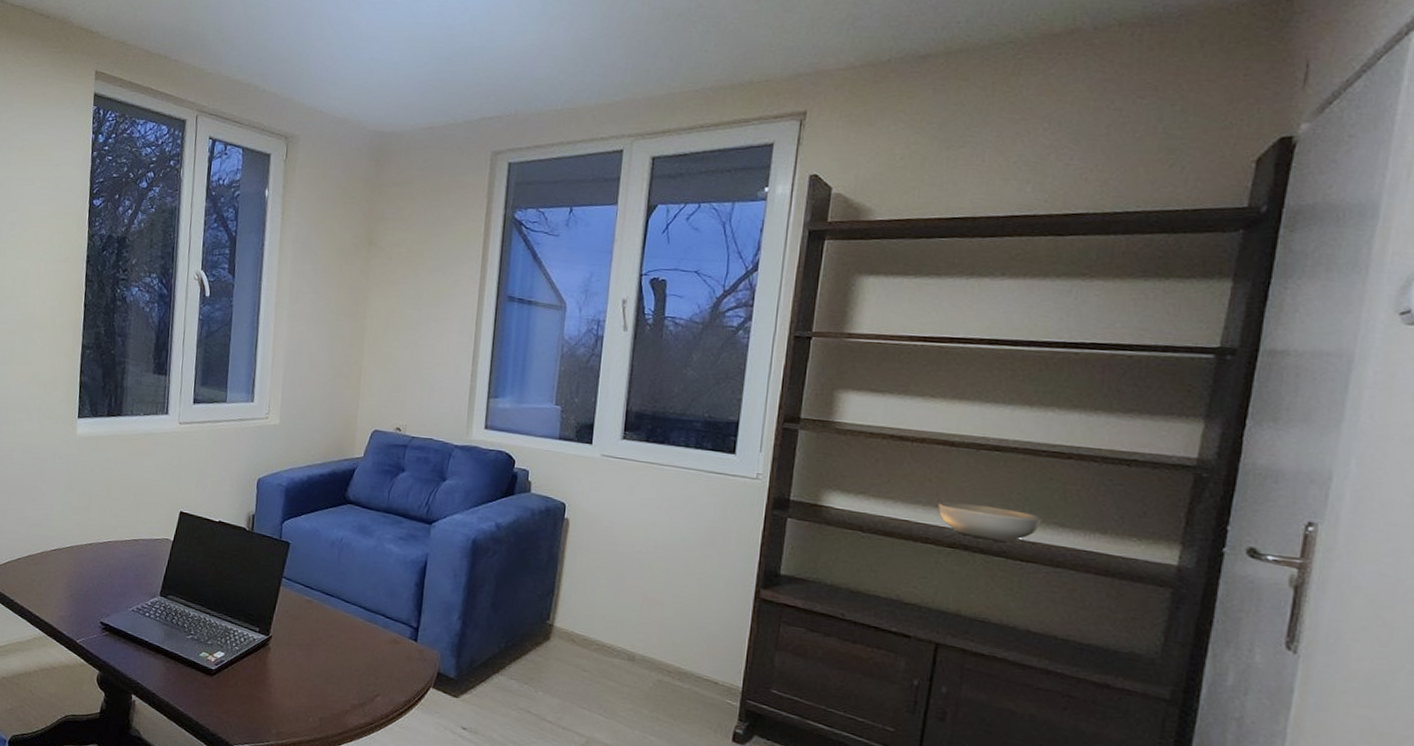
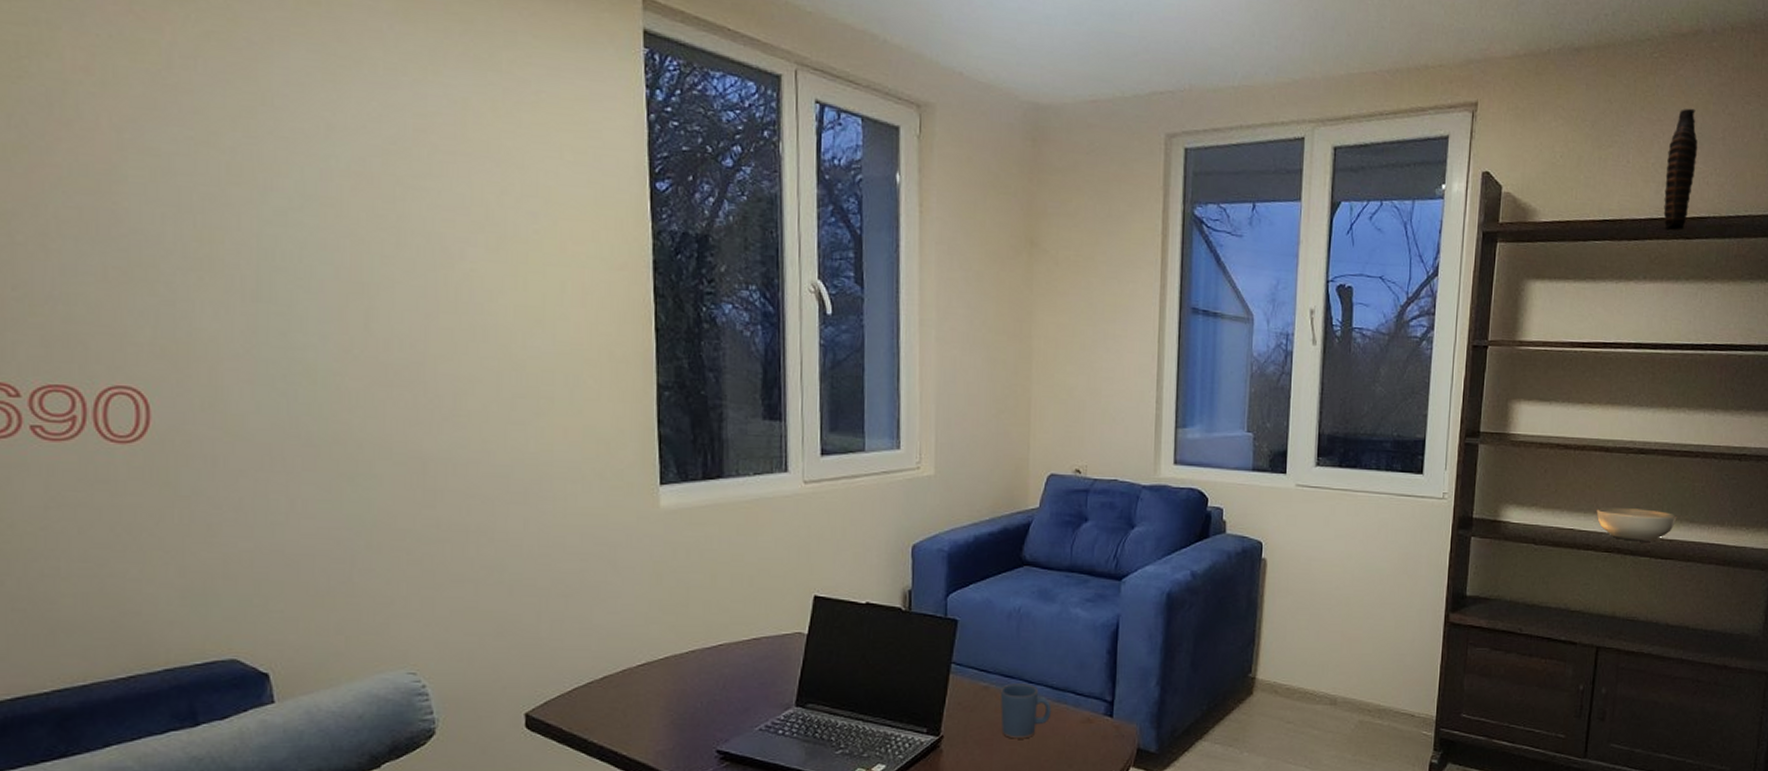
mug: none [320,600,364,649] -> present [1000,683,1052,739]
decorative vase: none [1027,106,1074,228] -> present [1663,108,1698,231]

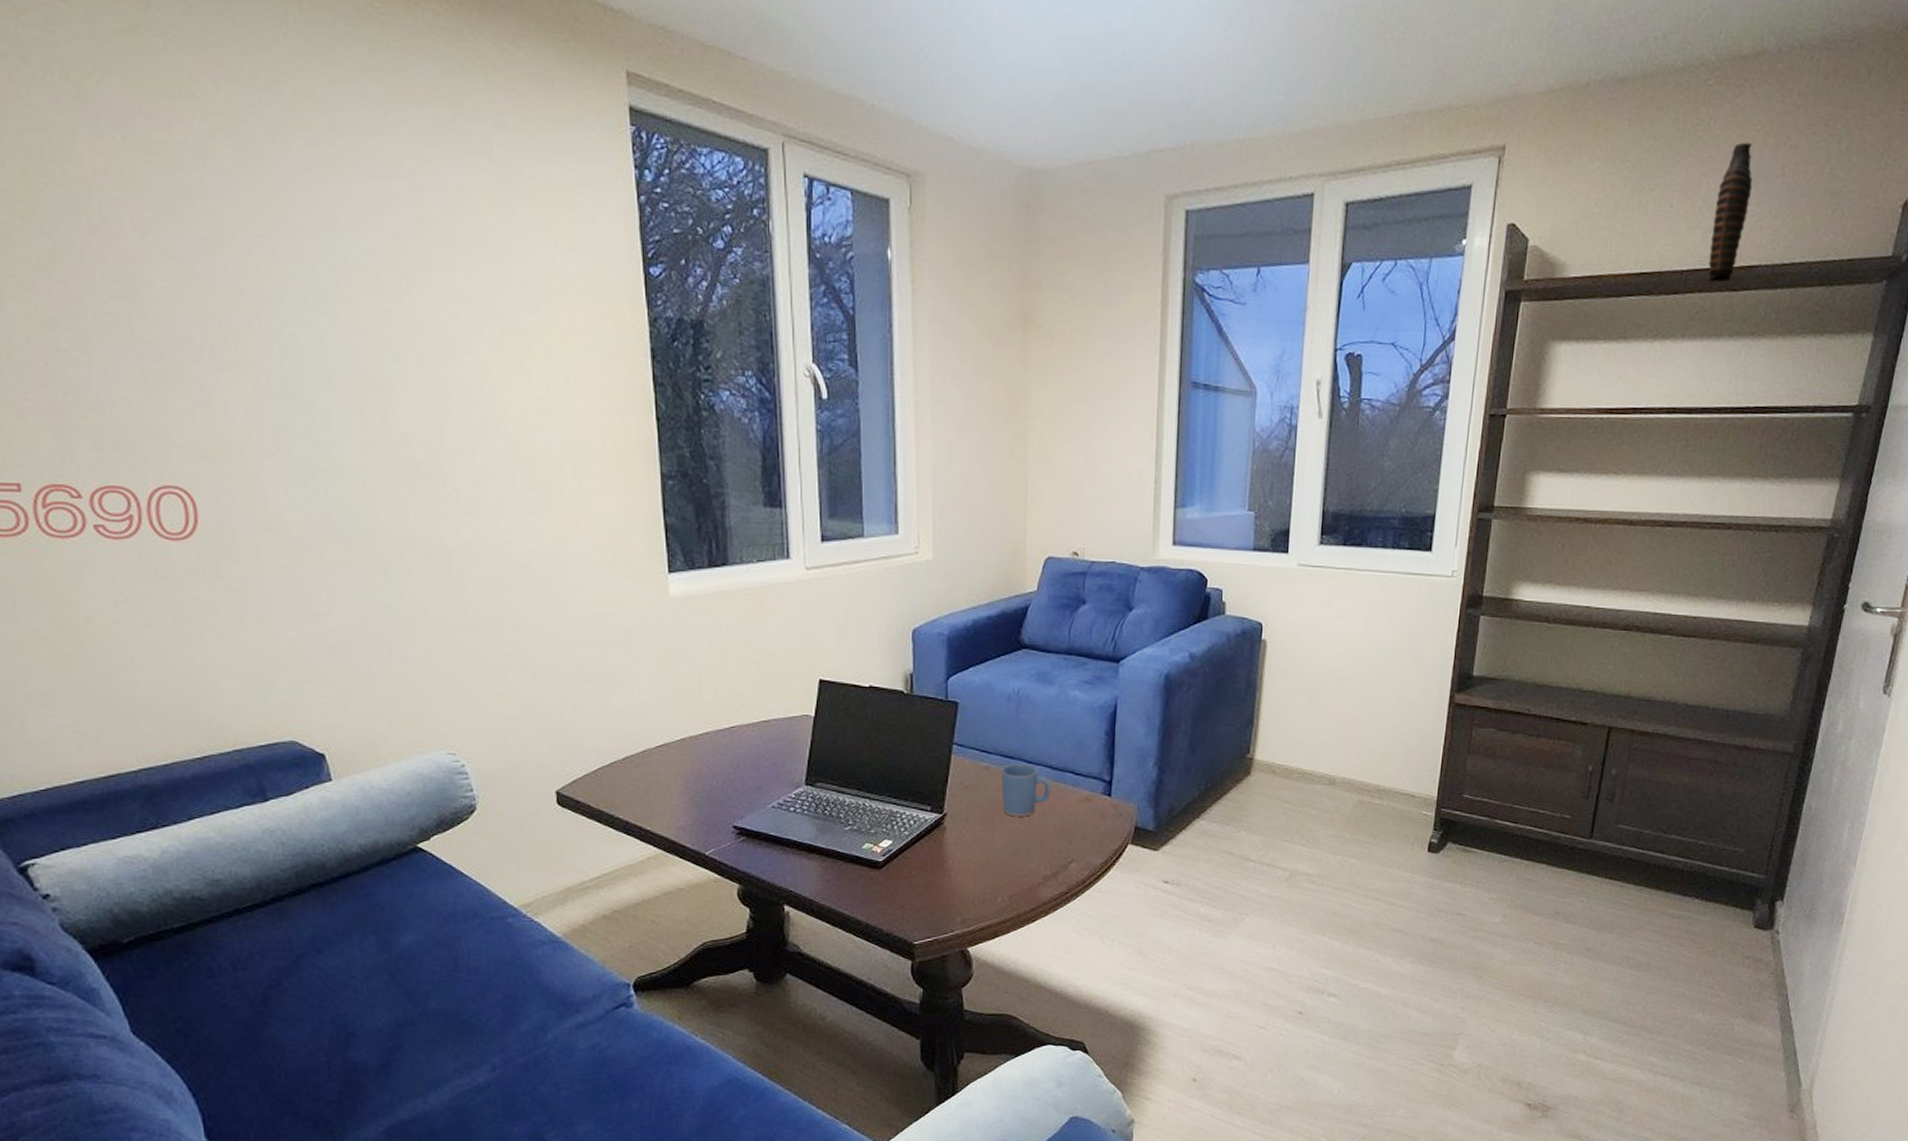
bowl: present [1596,507,1677,542] -> none [1615,583,1703,619]

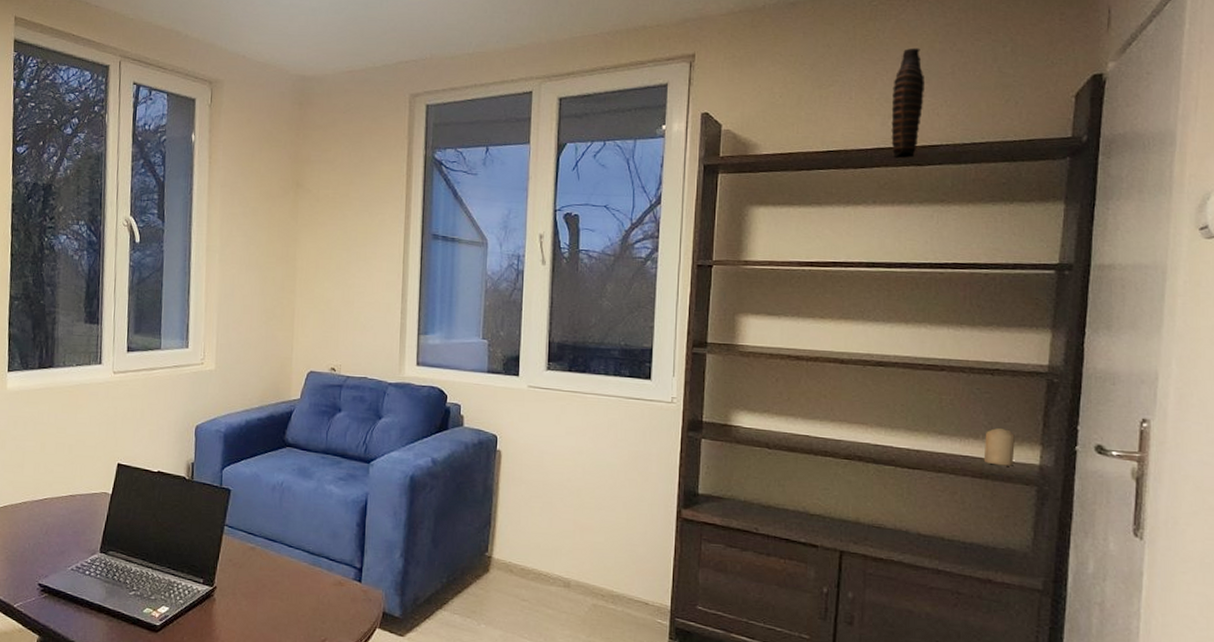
mug: present [1000,764,1051,817] -> none [264,546,308,595]
candle: none [1756,588,1789,629] -> present [983,427,1015,466]

